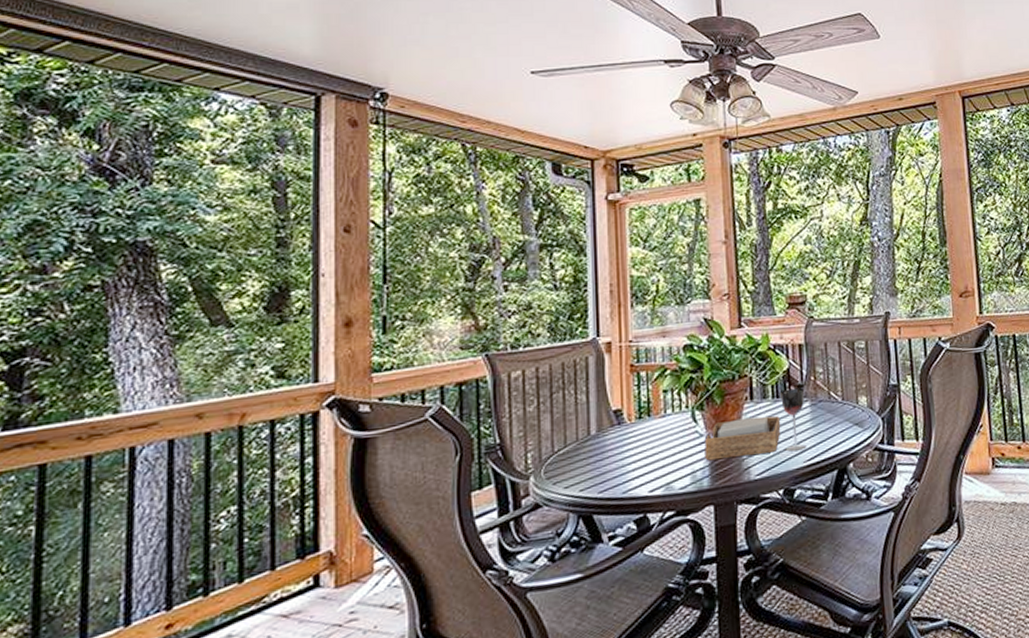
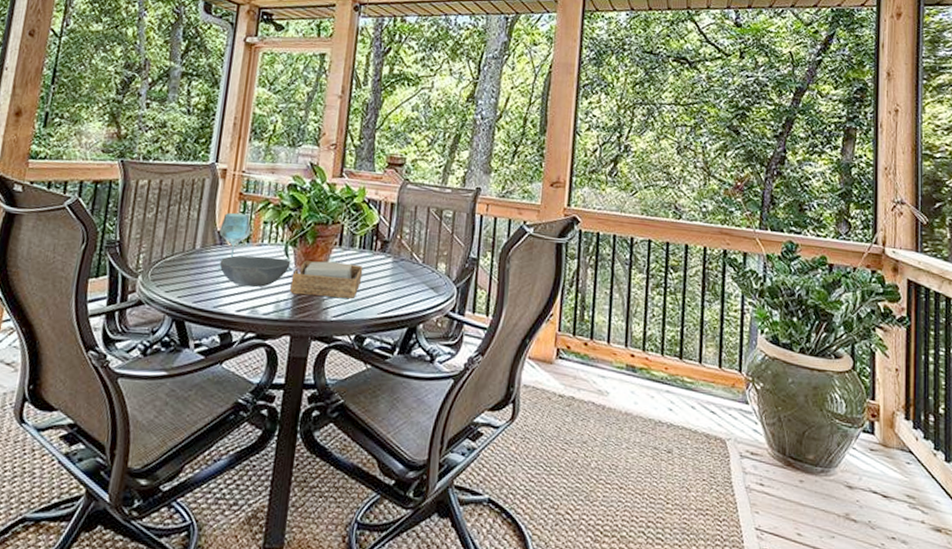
wine glass: none [615,385,651,451] -> present [218,212,251,269]
bowl: none [621,425,701,465] -> present [219,255,291,288]
wineglass: present [780,388,807,452] -> none [363,242,389,302]

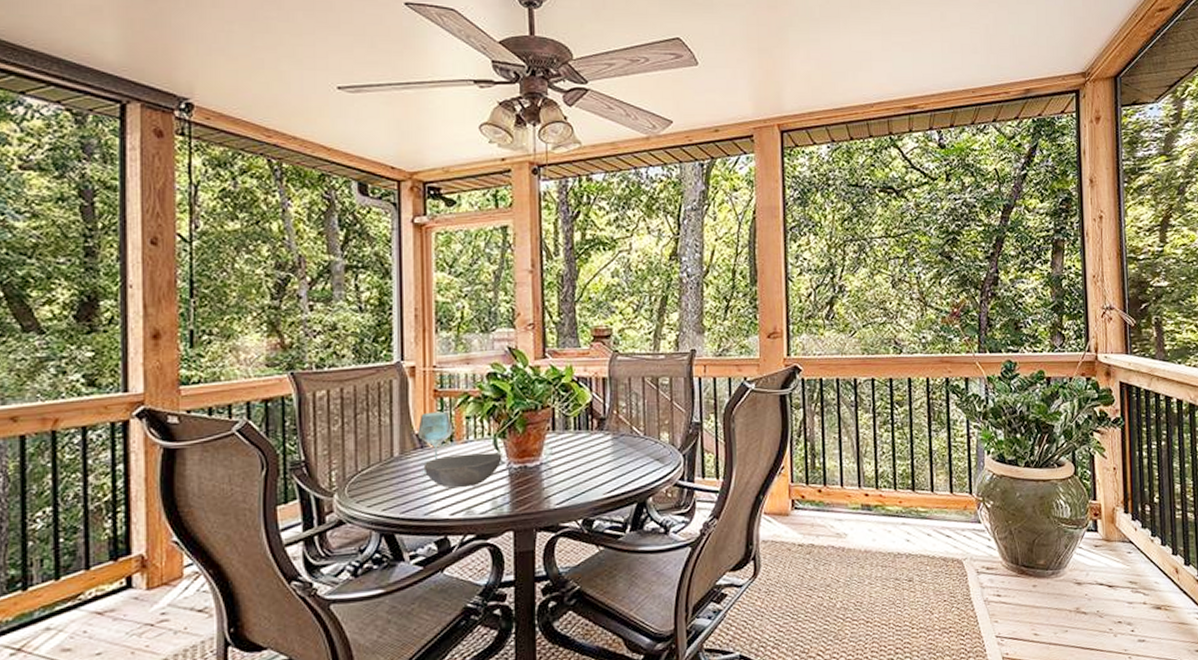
napkin holder: present [290,260,363,300] -> none [506,447,582,488]

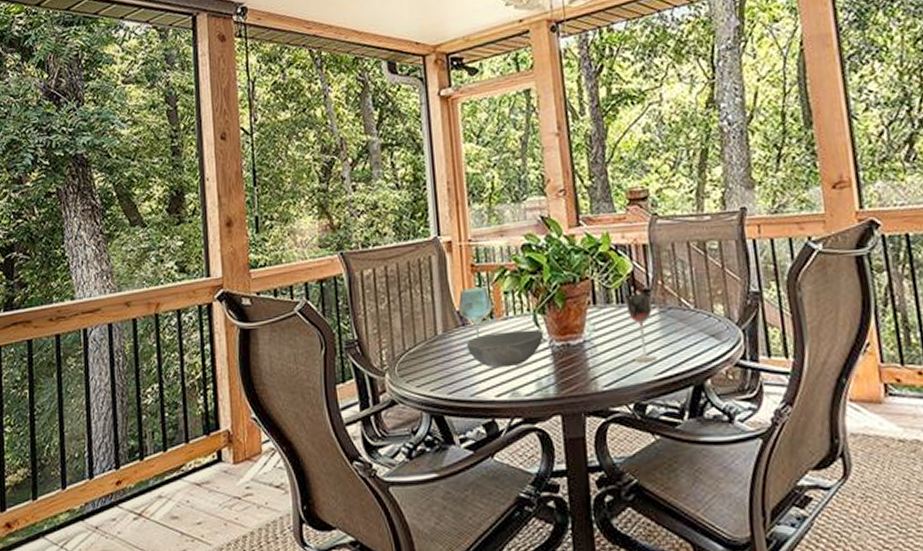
wineglass: none [583,421,607,483] -> present [625,293,657,363]

